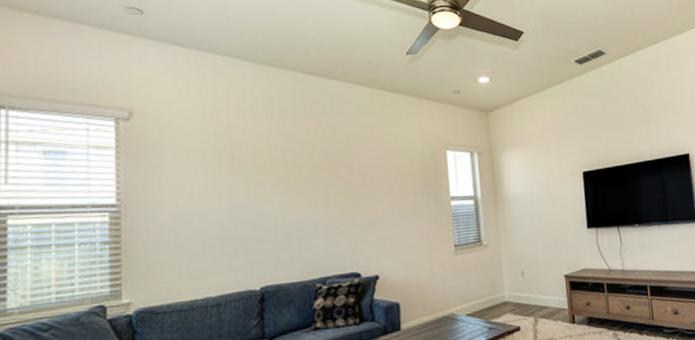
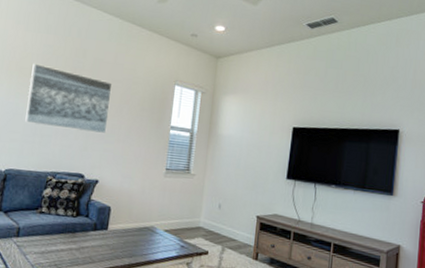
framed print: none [272,155,378,227] -> present [25,63,113,134]

